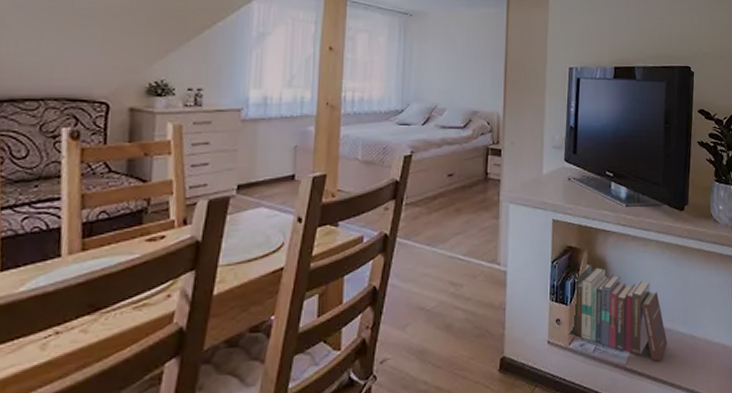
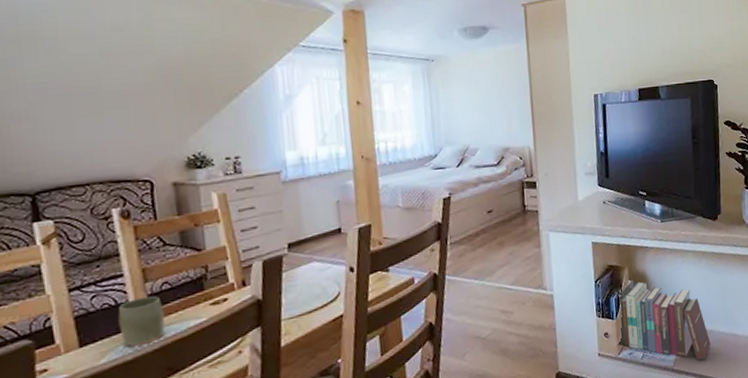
mug: none [45,224,97,276] -> present [118,296,166,347]

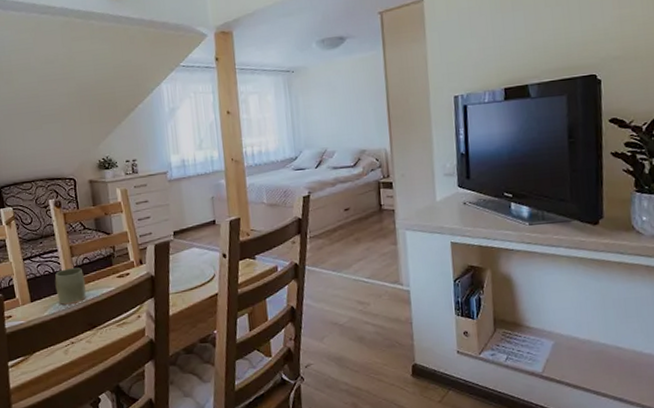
books: present [611,279,711,361] -> none [472,281,588,371]

